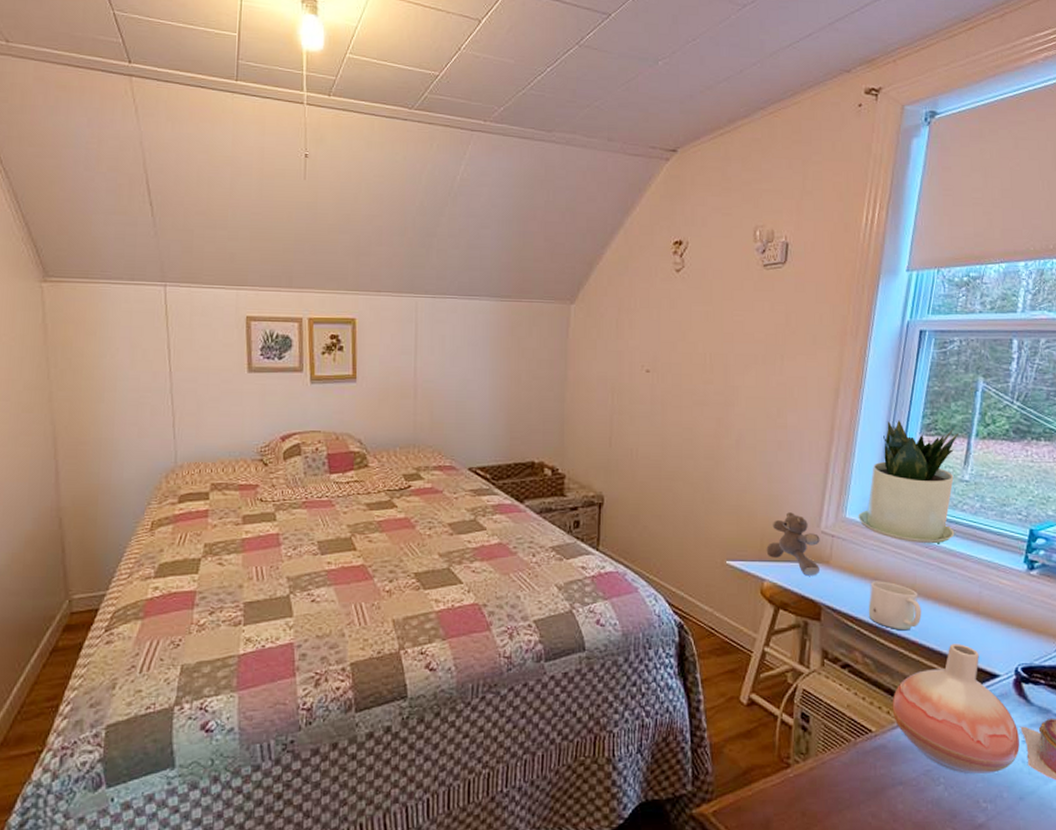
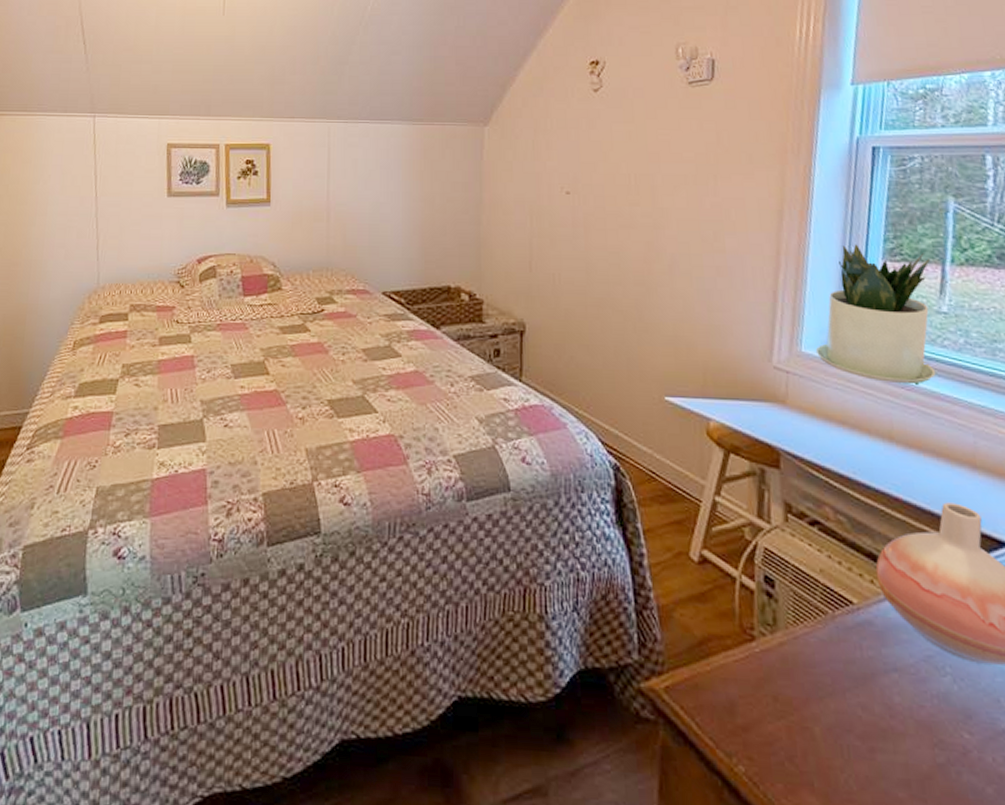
stuffed bear: present [766,512,820,576] -> none [710,344,775,417]
mug: present [868,581,922,631] -> none [836,424,904,485]

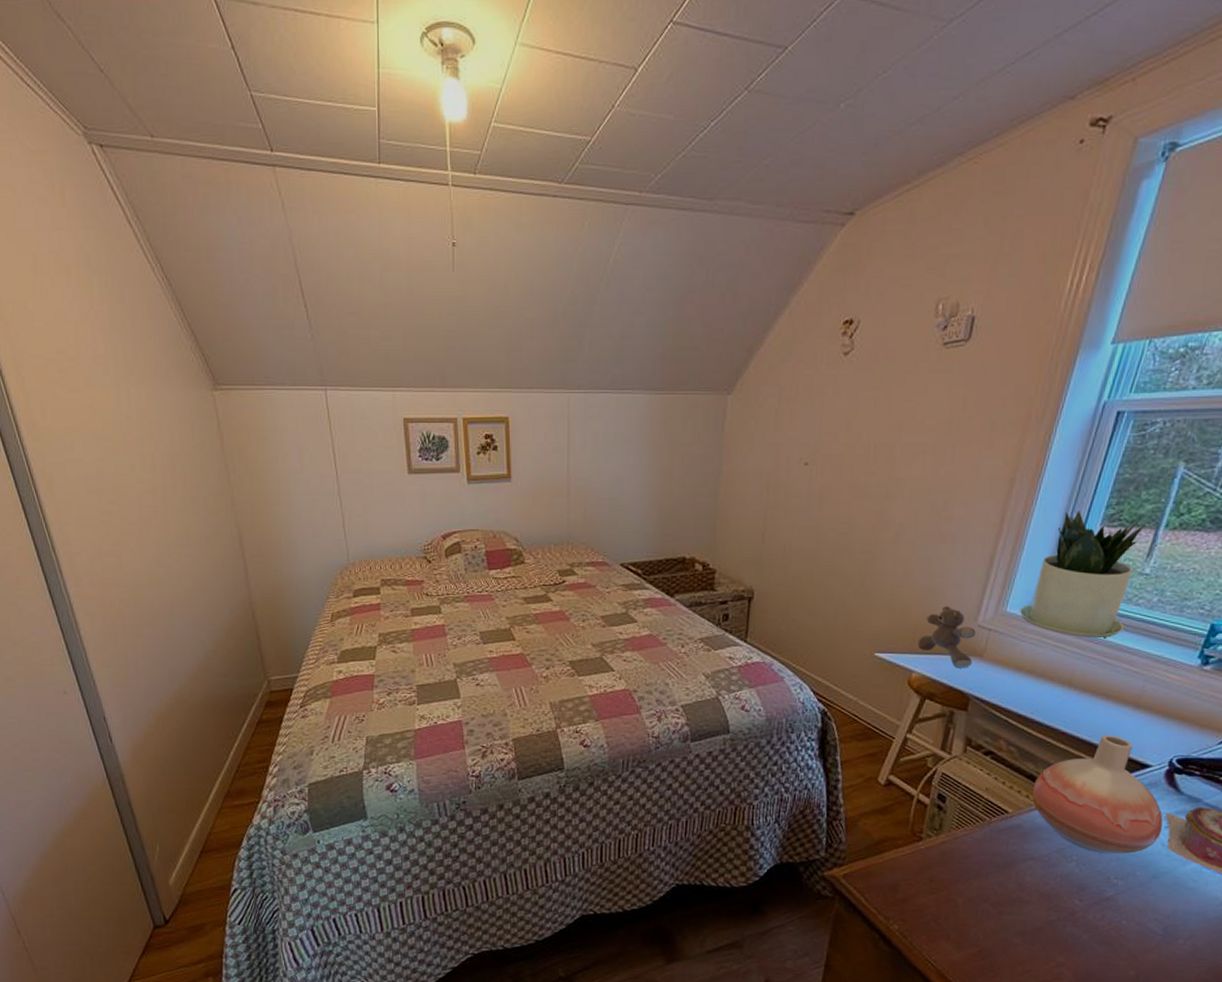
stuffed bear: none [710,344,775,417] -> present [917,606,976,668]

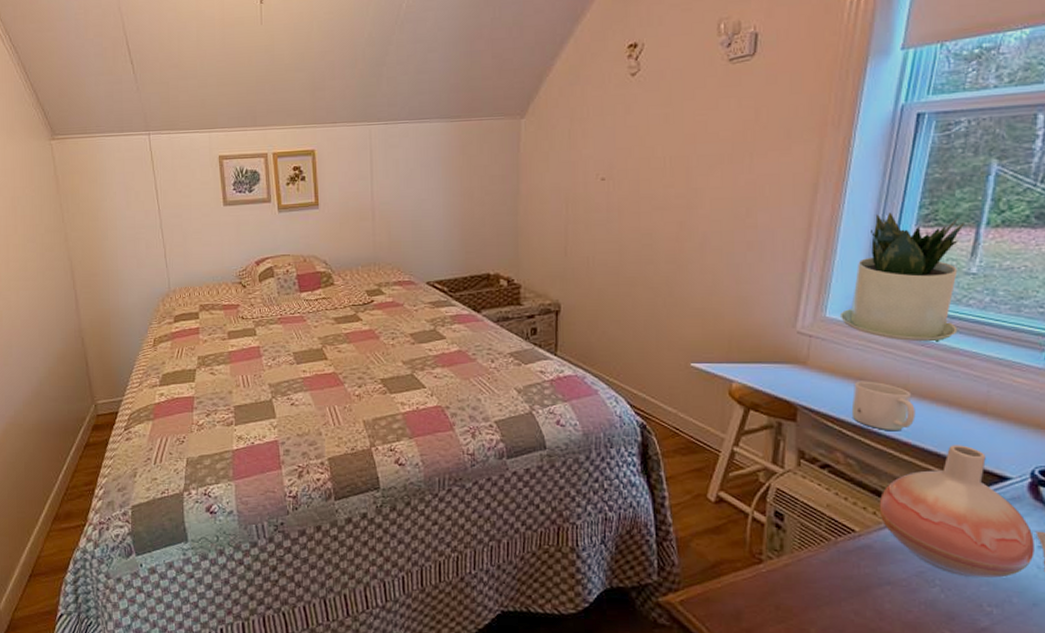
stuffed bear: present [917,606,976,668] -> none [734,313,796,377]
mug: none [1018,674,1077,722] -> present [851,381,916,432]

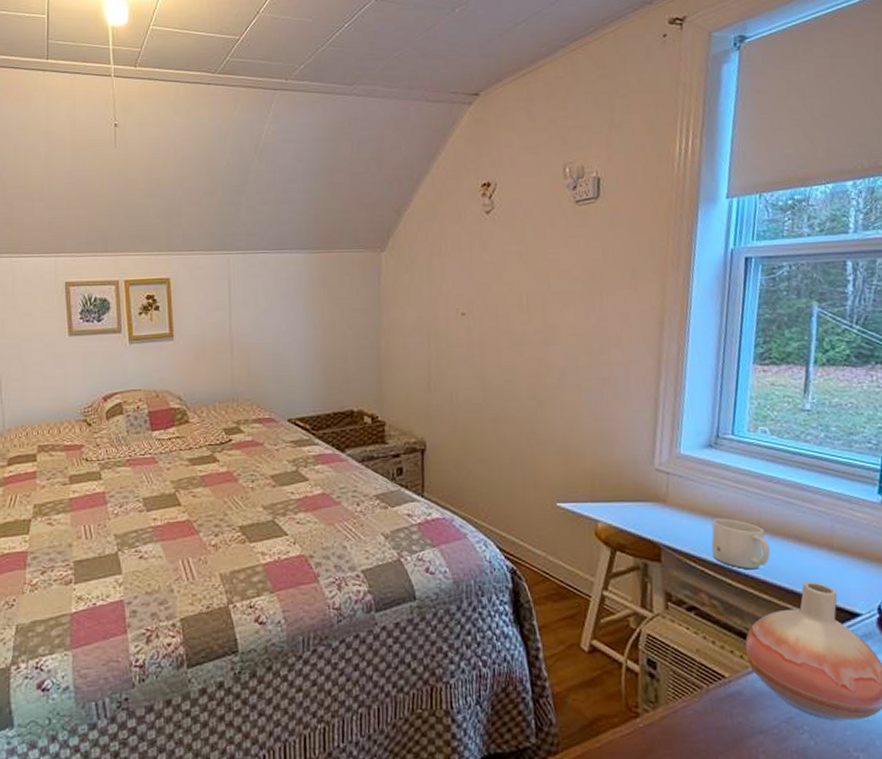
planter: present [839,212,966,342] -> none [692,350,800,478]

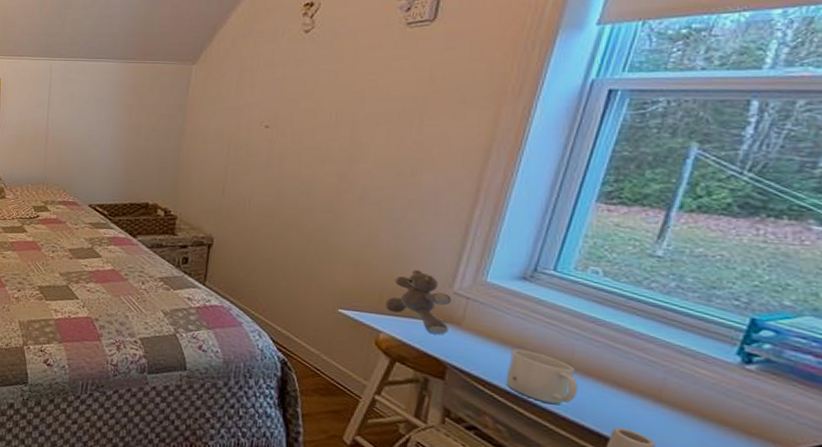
stuffed bear: none [598,450,656,516] -> present [385,270,452,335]

